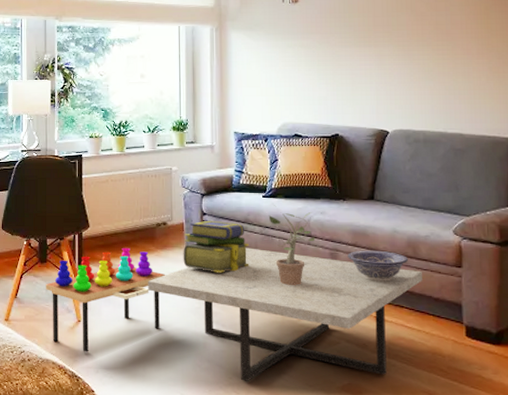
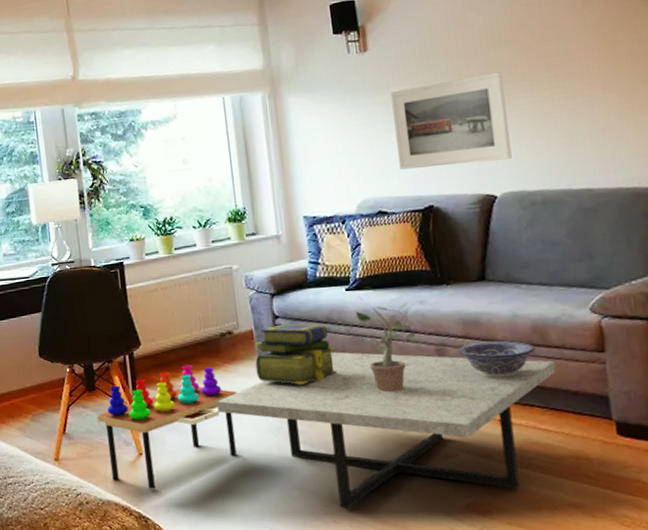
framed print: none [313,32,403,103] -> present [391,72,512,170]

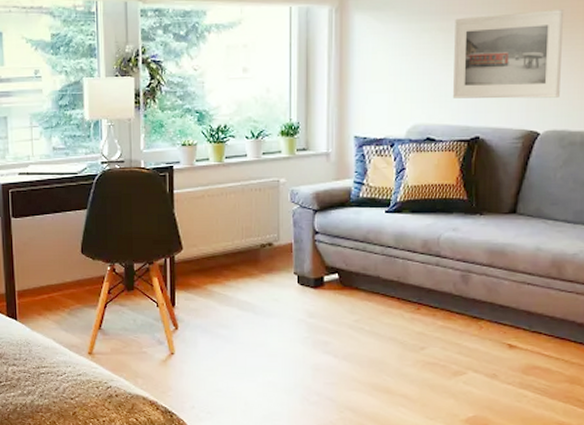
stacking toy: present [97,365,238,489] -> none [133,272,271,387]
coffee table: present [217,351,555,508] -> none [250,270,566,415]
stack of books: present [254,324,338,385] -> none [291,240,368,299]
potted plant: present [355,298,416,392] -> none [391,221,445,311]
decorative bowl: present [458,340,536,378] -> none [481,271,552,306]

